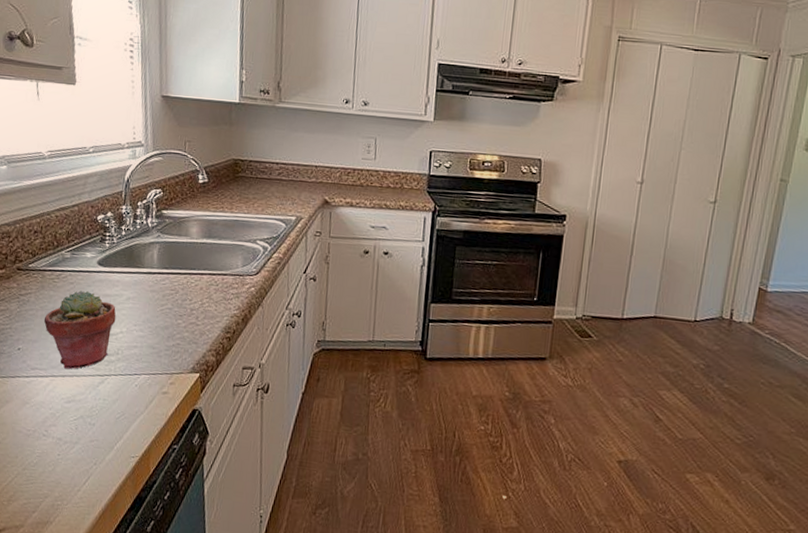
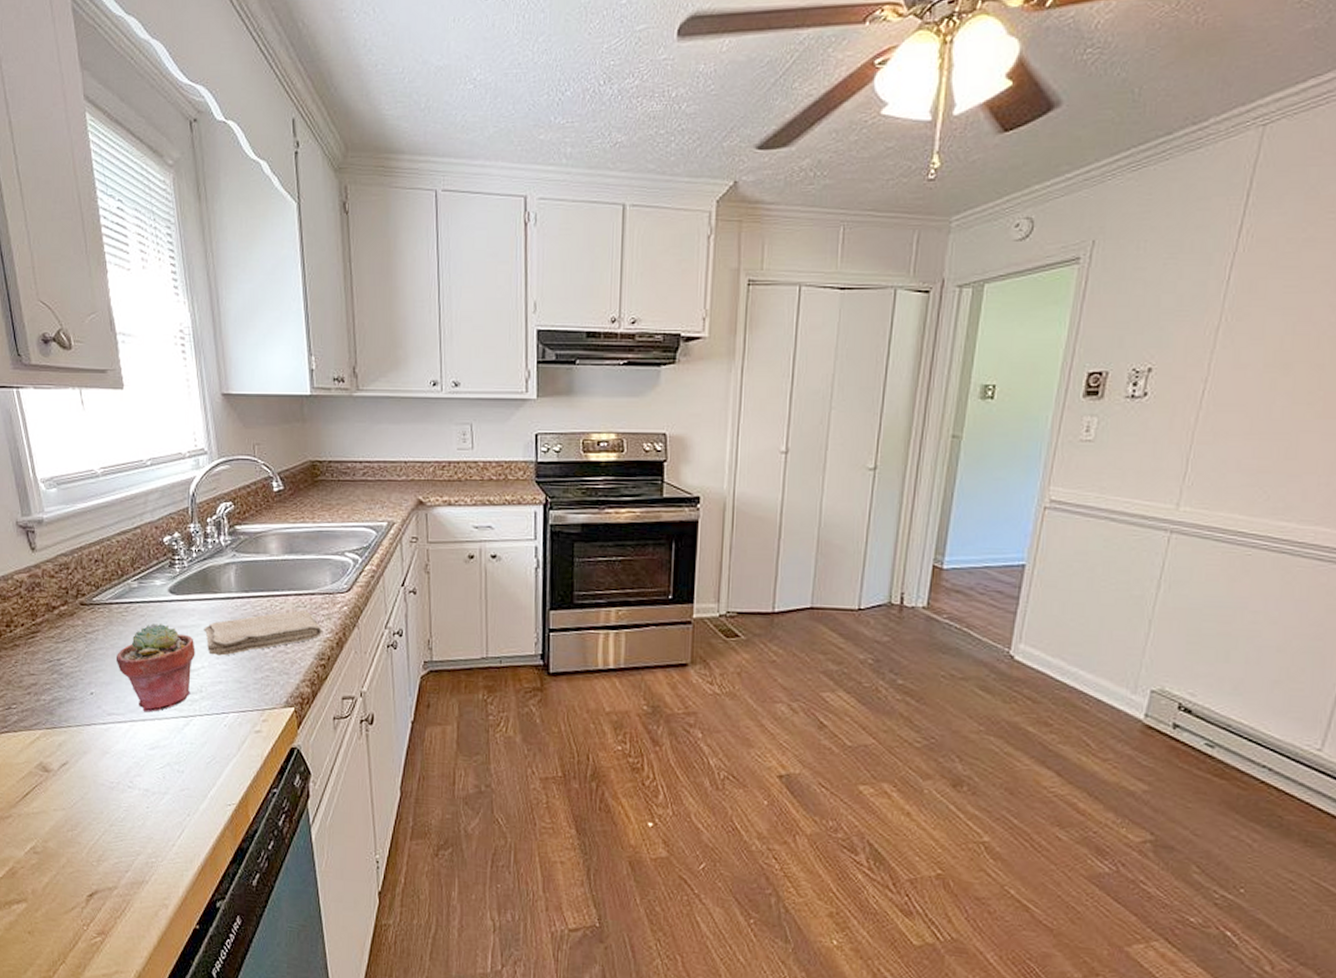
washcloth: none [125,288,231,324] -> present [204,610,322,656]

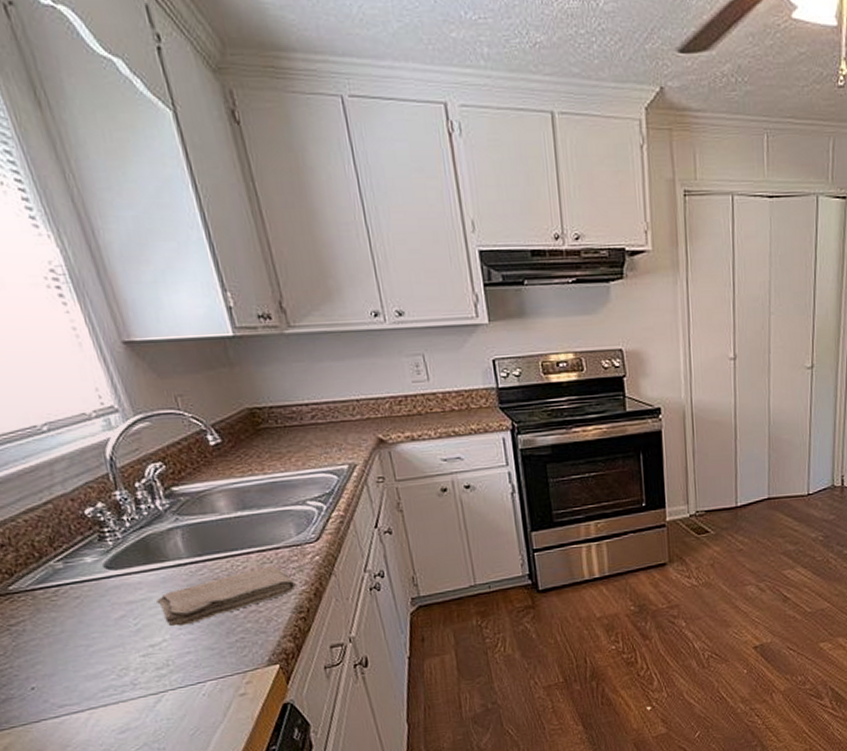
potted succulent: present [115,623,195,713] -> none [53,602,156,697]

